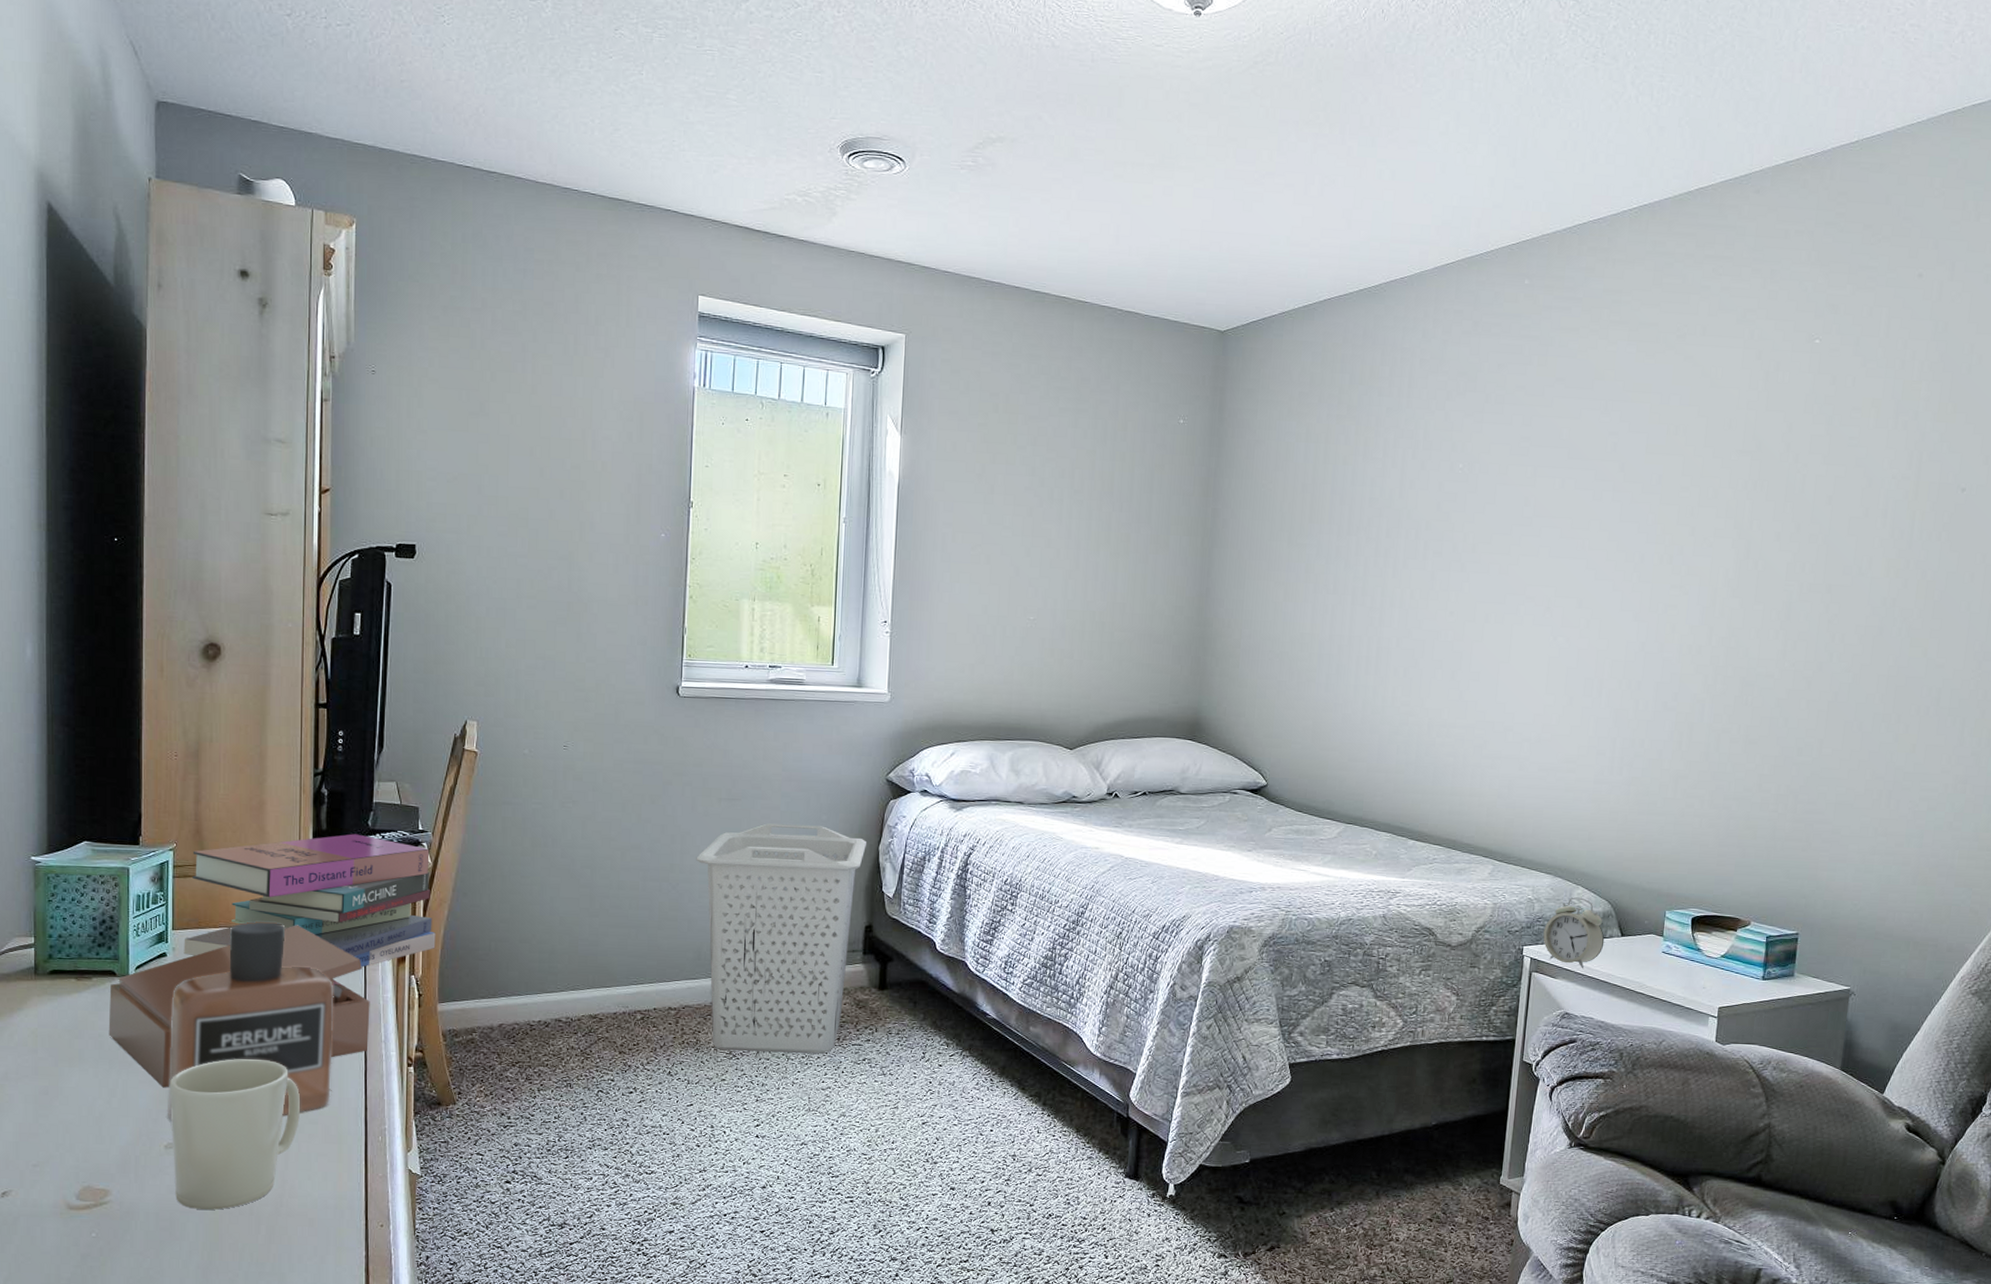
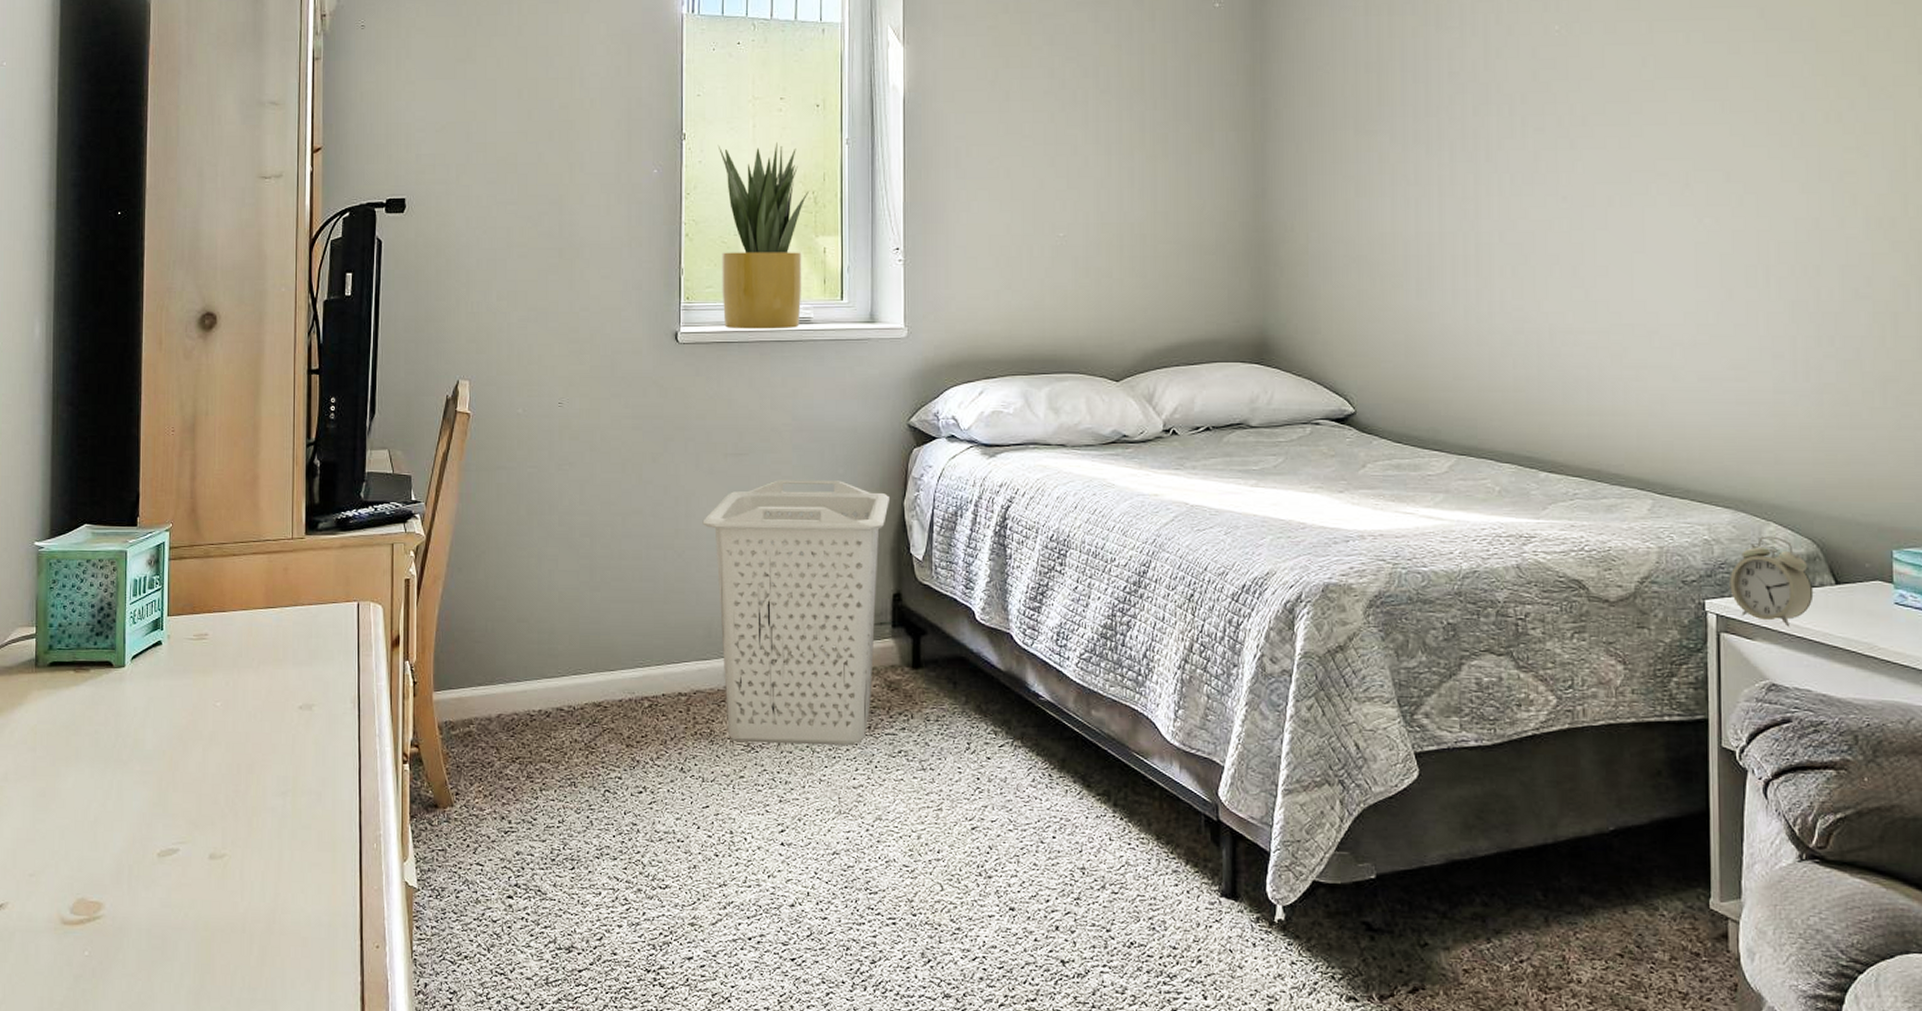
jewelry box: present [108,925,370,1088] -> none [104,607,364,789]
perfume: present [166,921,334,1120] -> none [160,604,327,825]
mug: present [169,1058,301,1210] -> none [162,755,294,926]
books: present [184,833,436,967] -> none [178,507,430,653]
planter: none [722,514,808,689] -> present [717,142,810,329]

